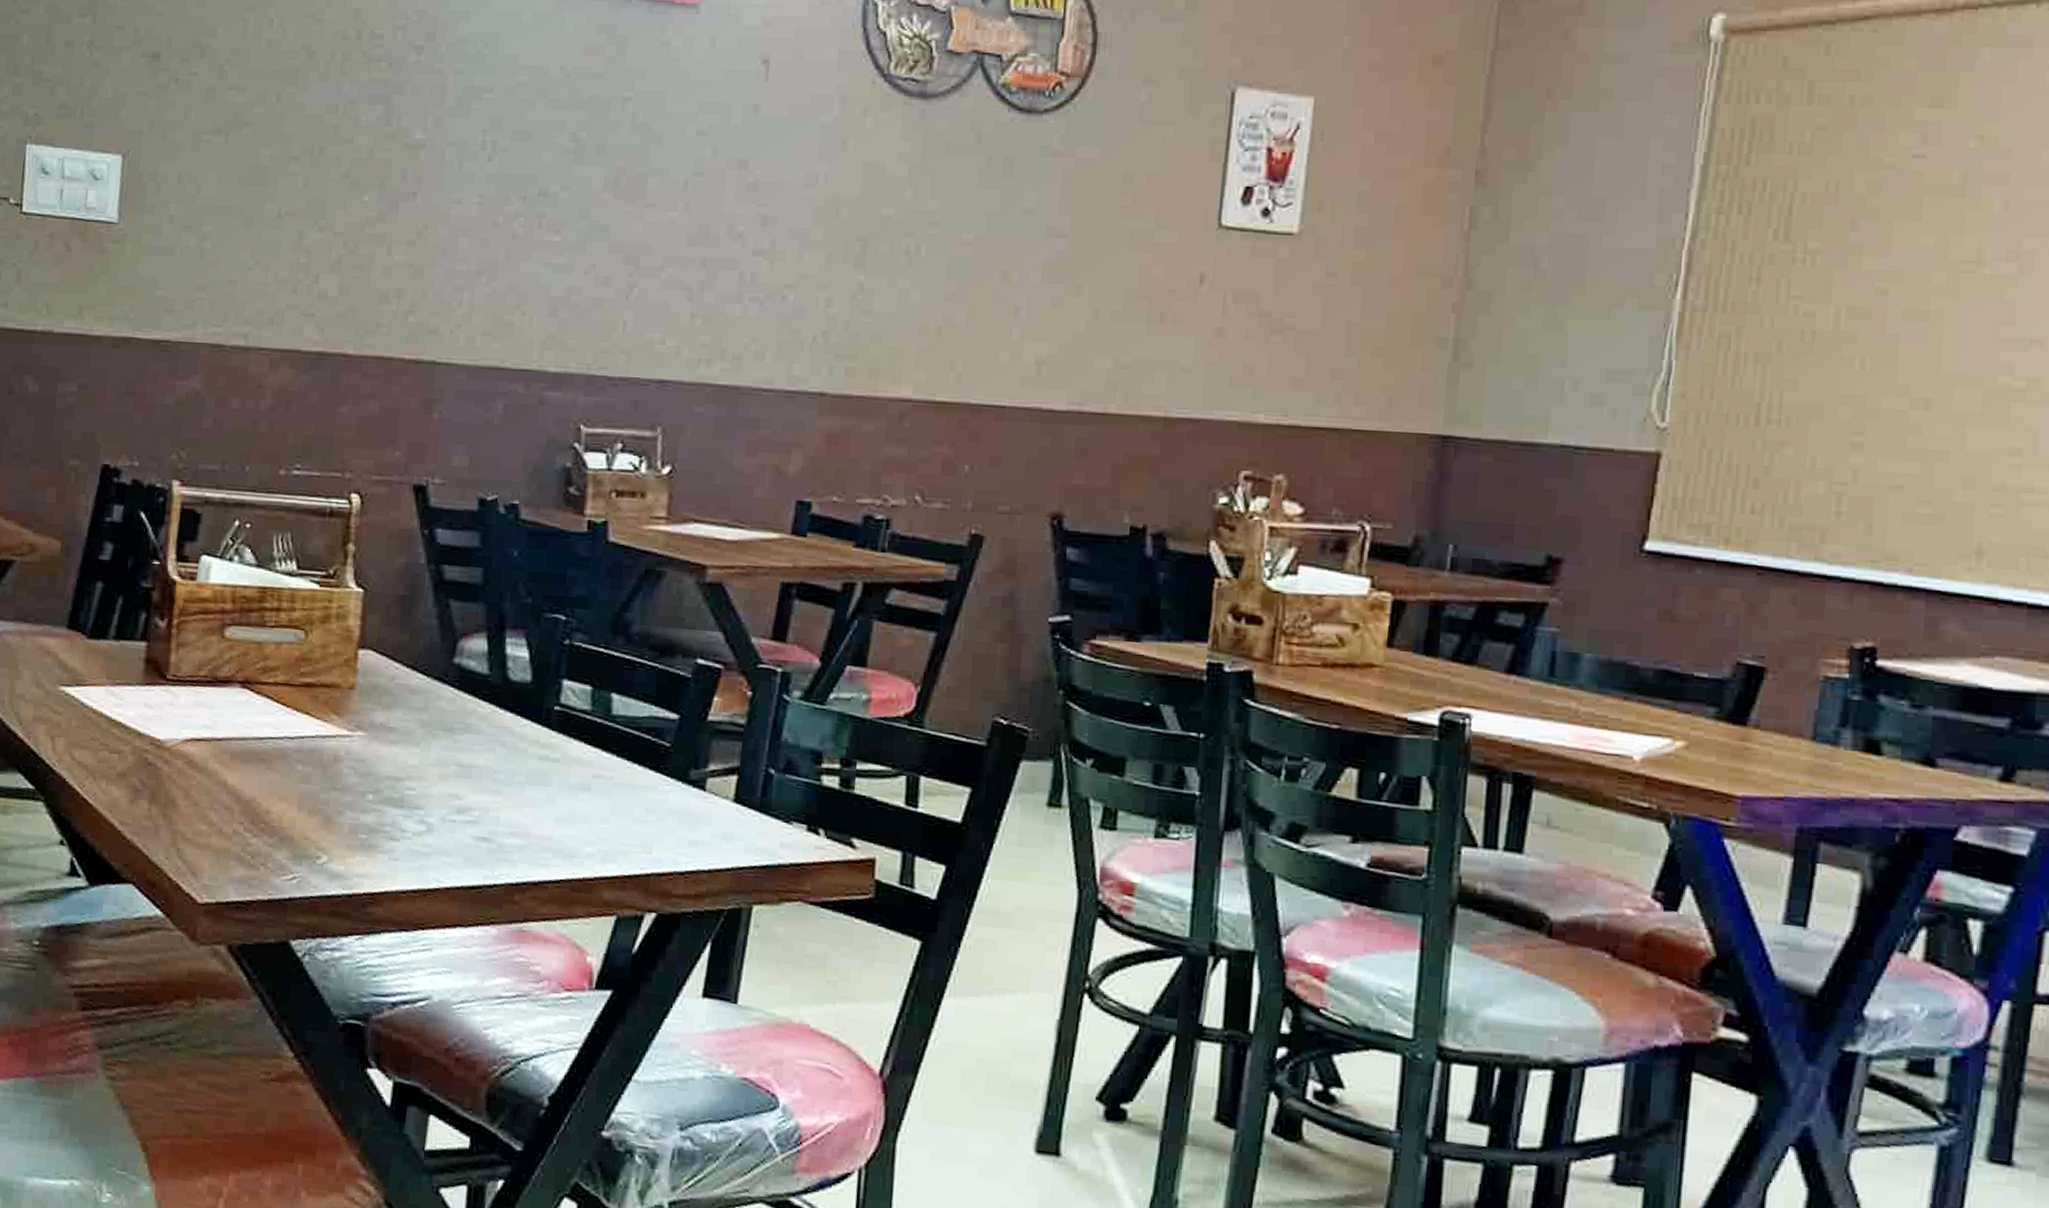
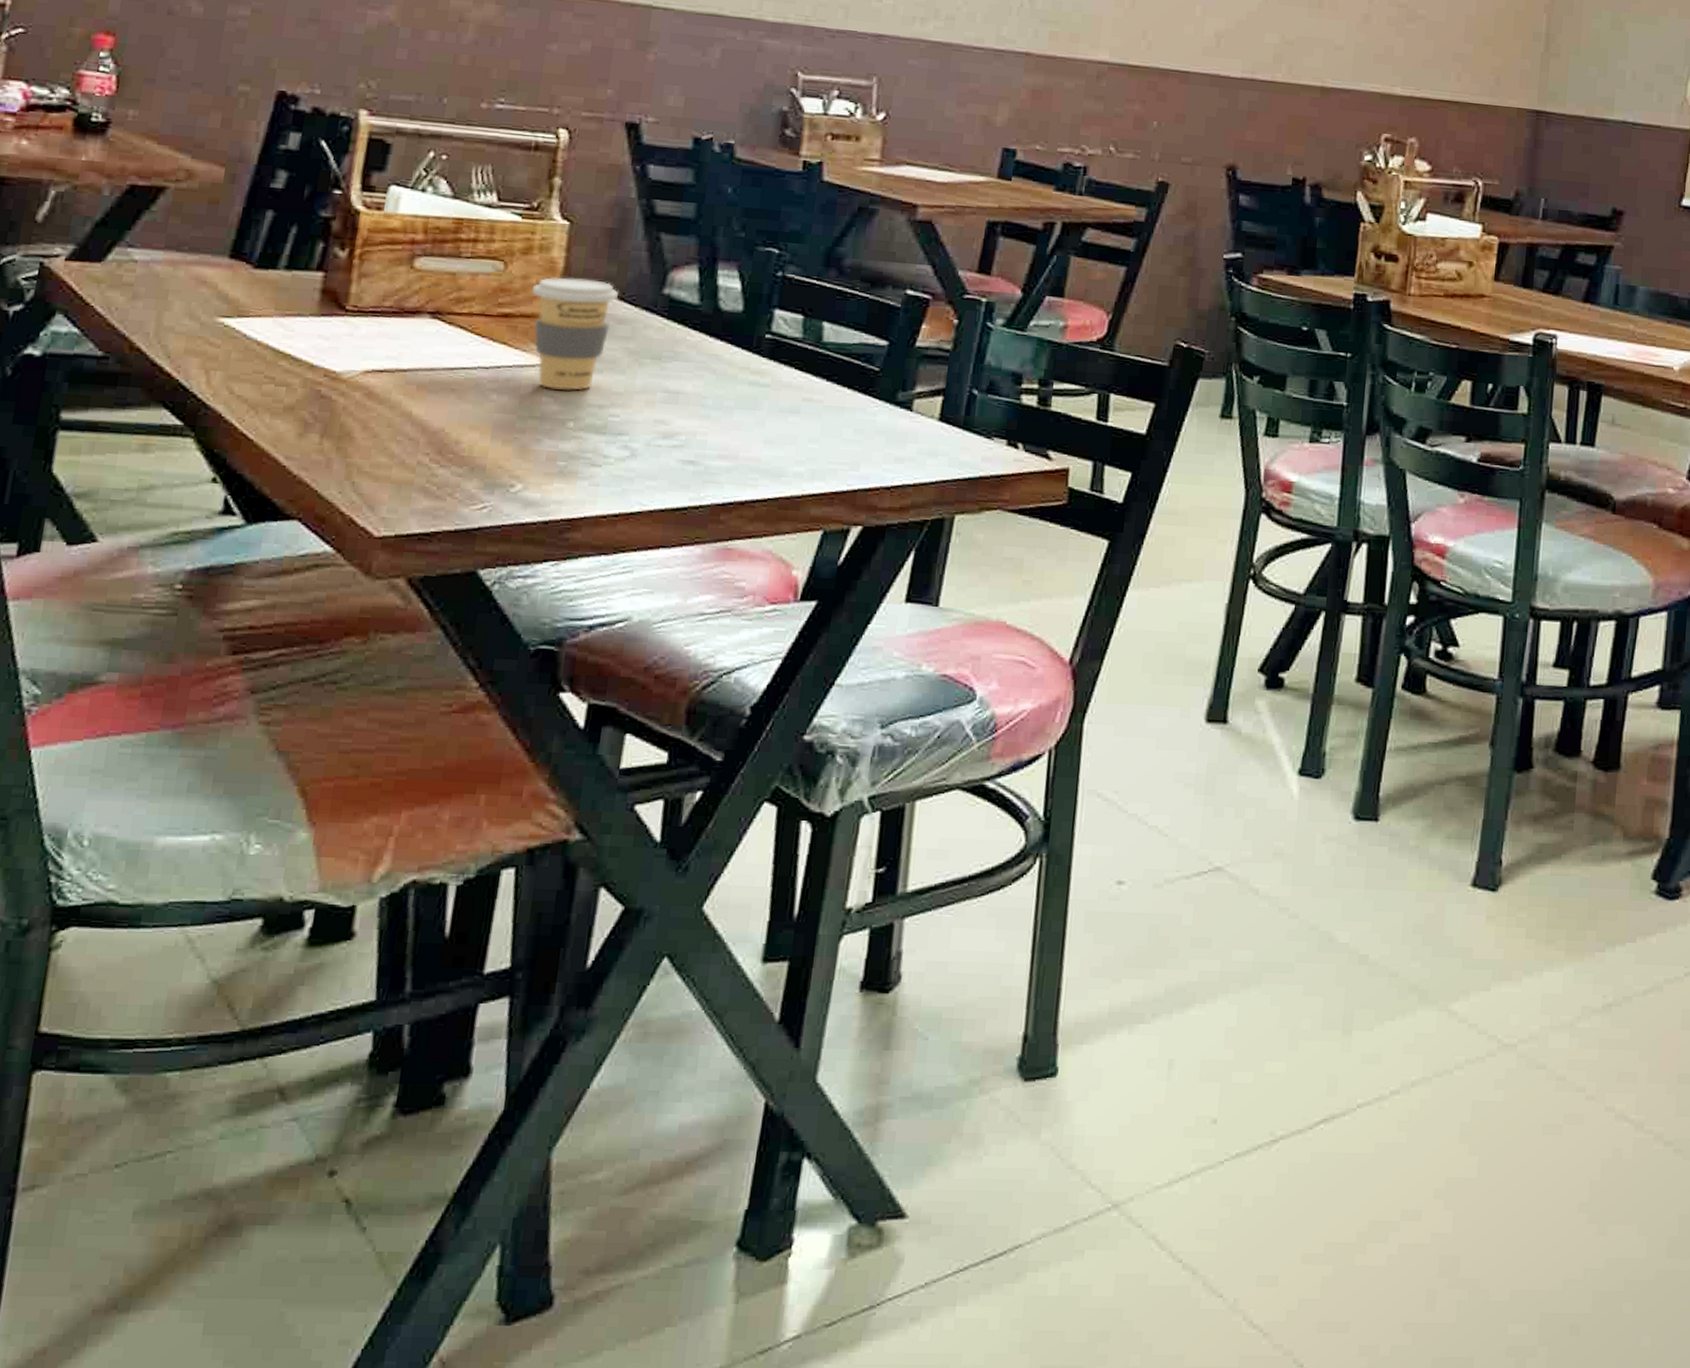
coffee cup: none [331,646,412,762] -> present [532,277,619,391]

